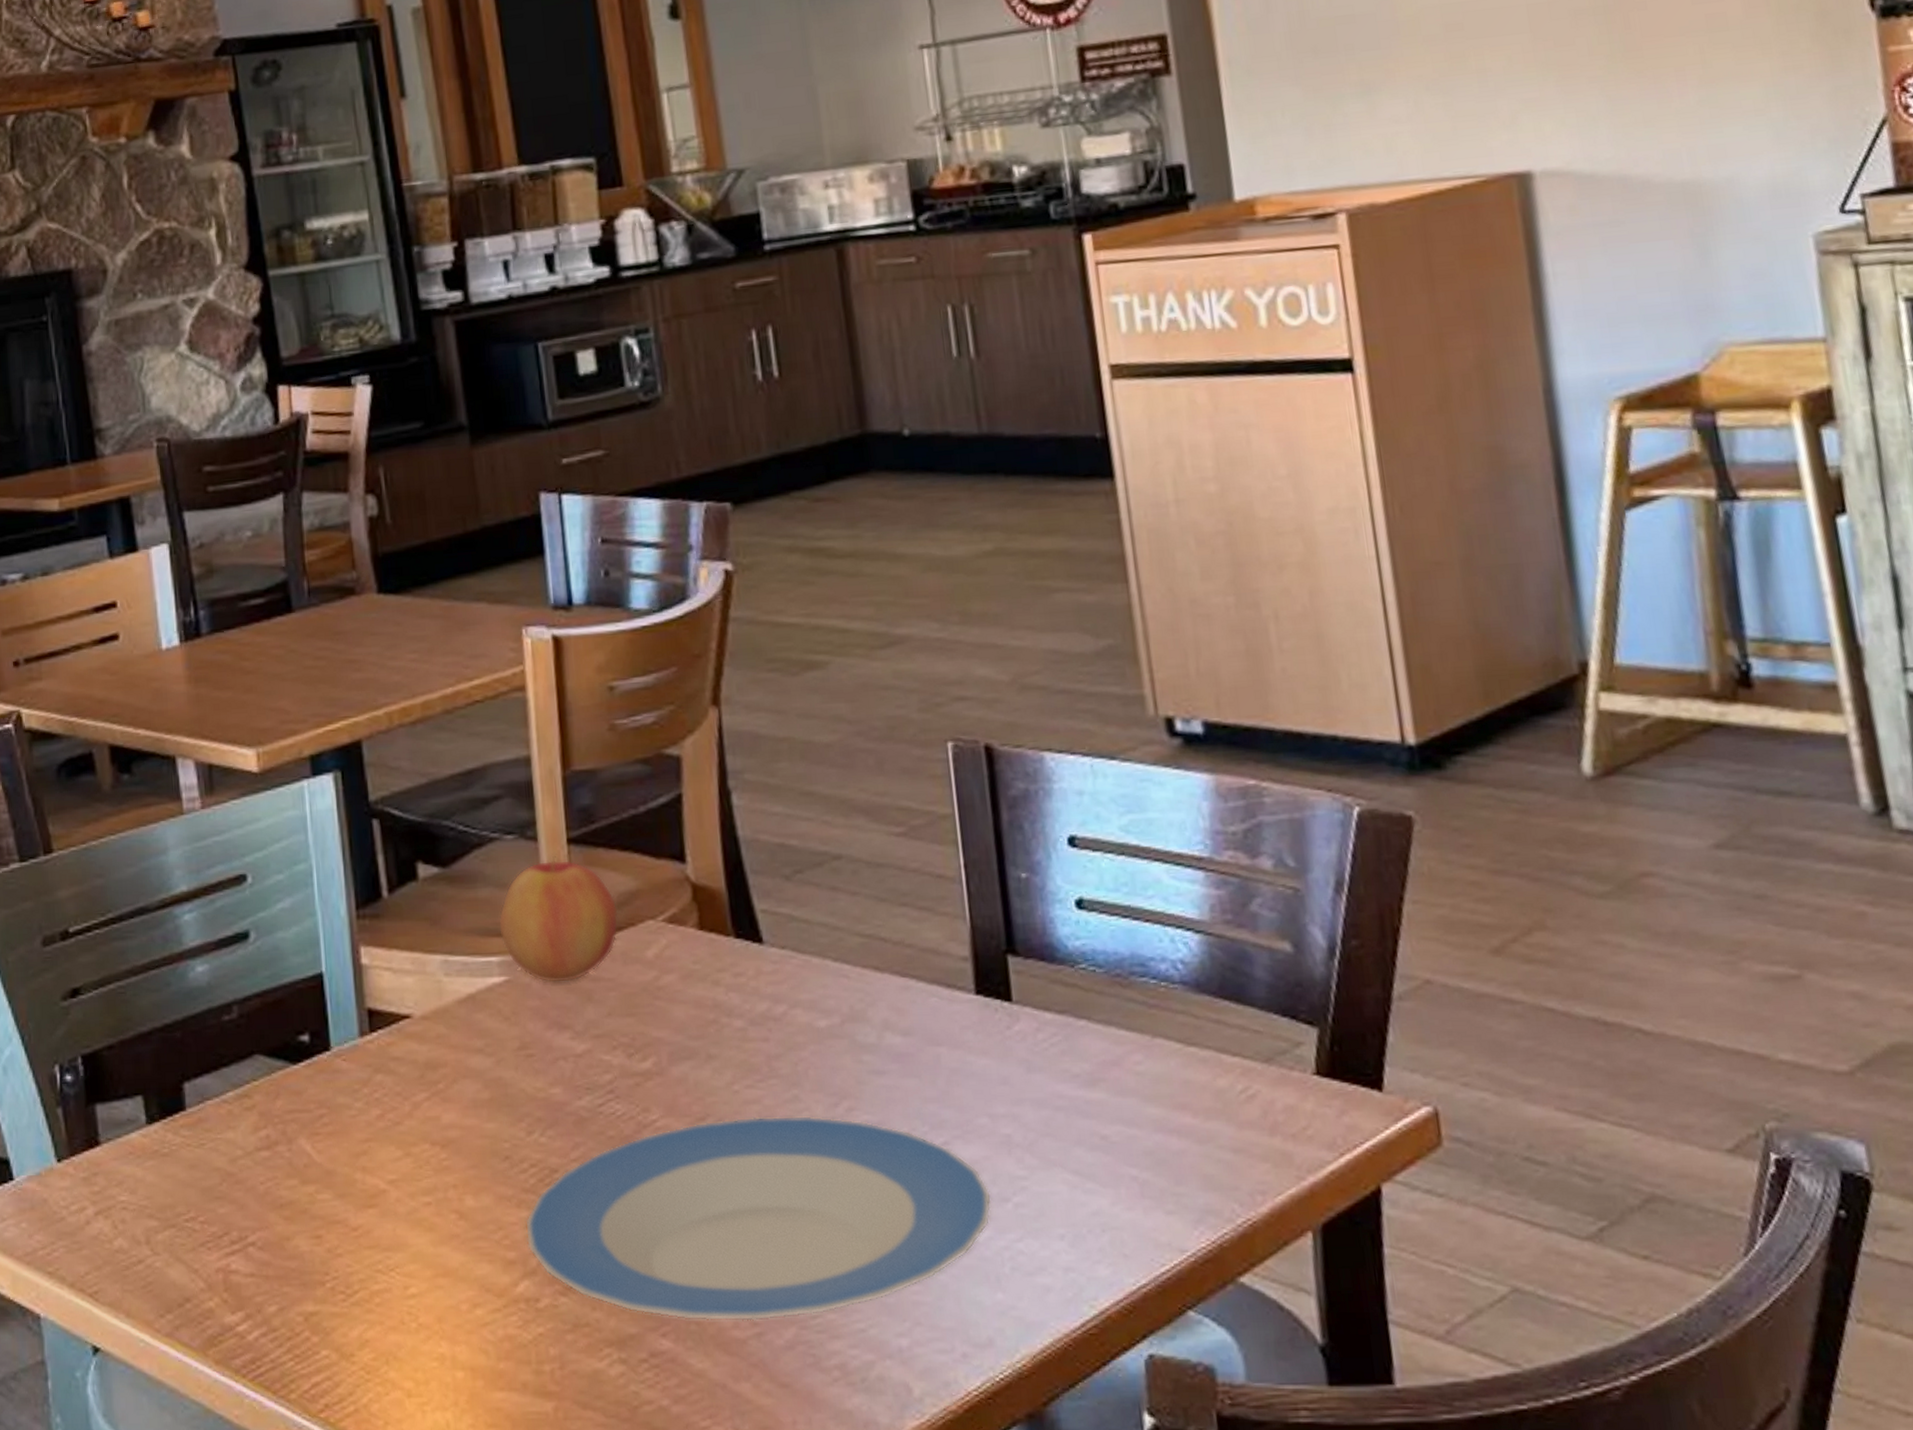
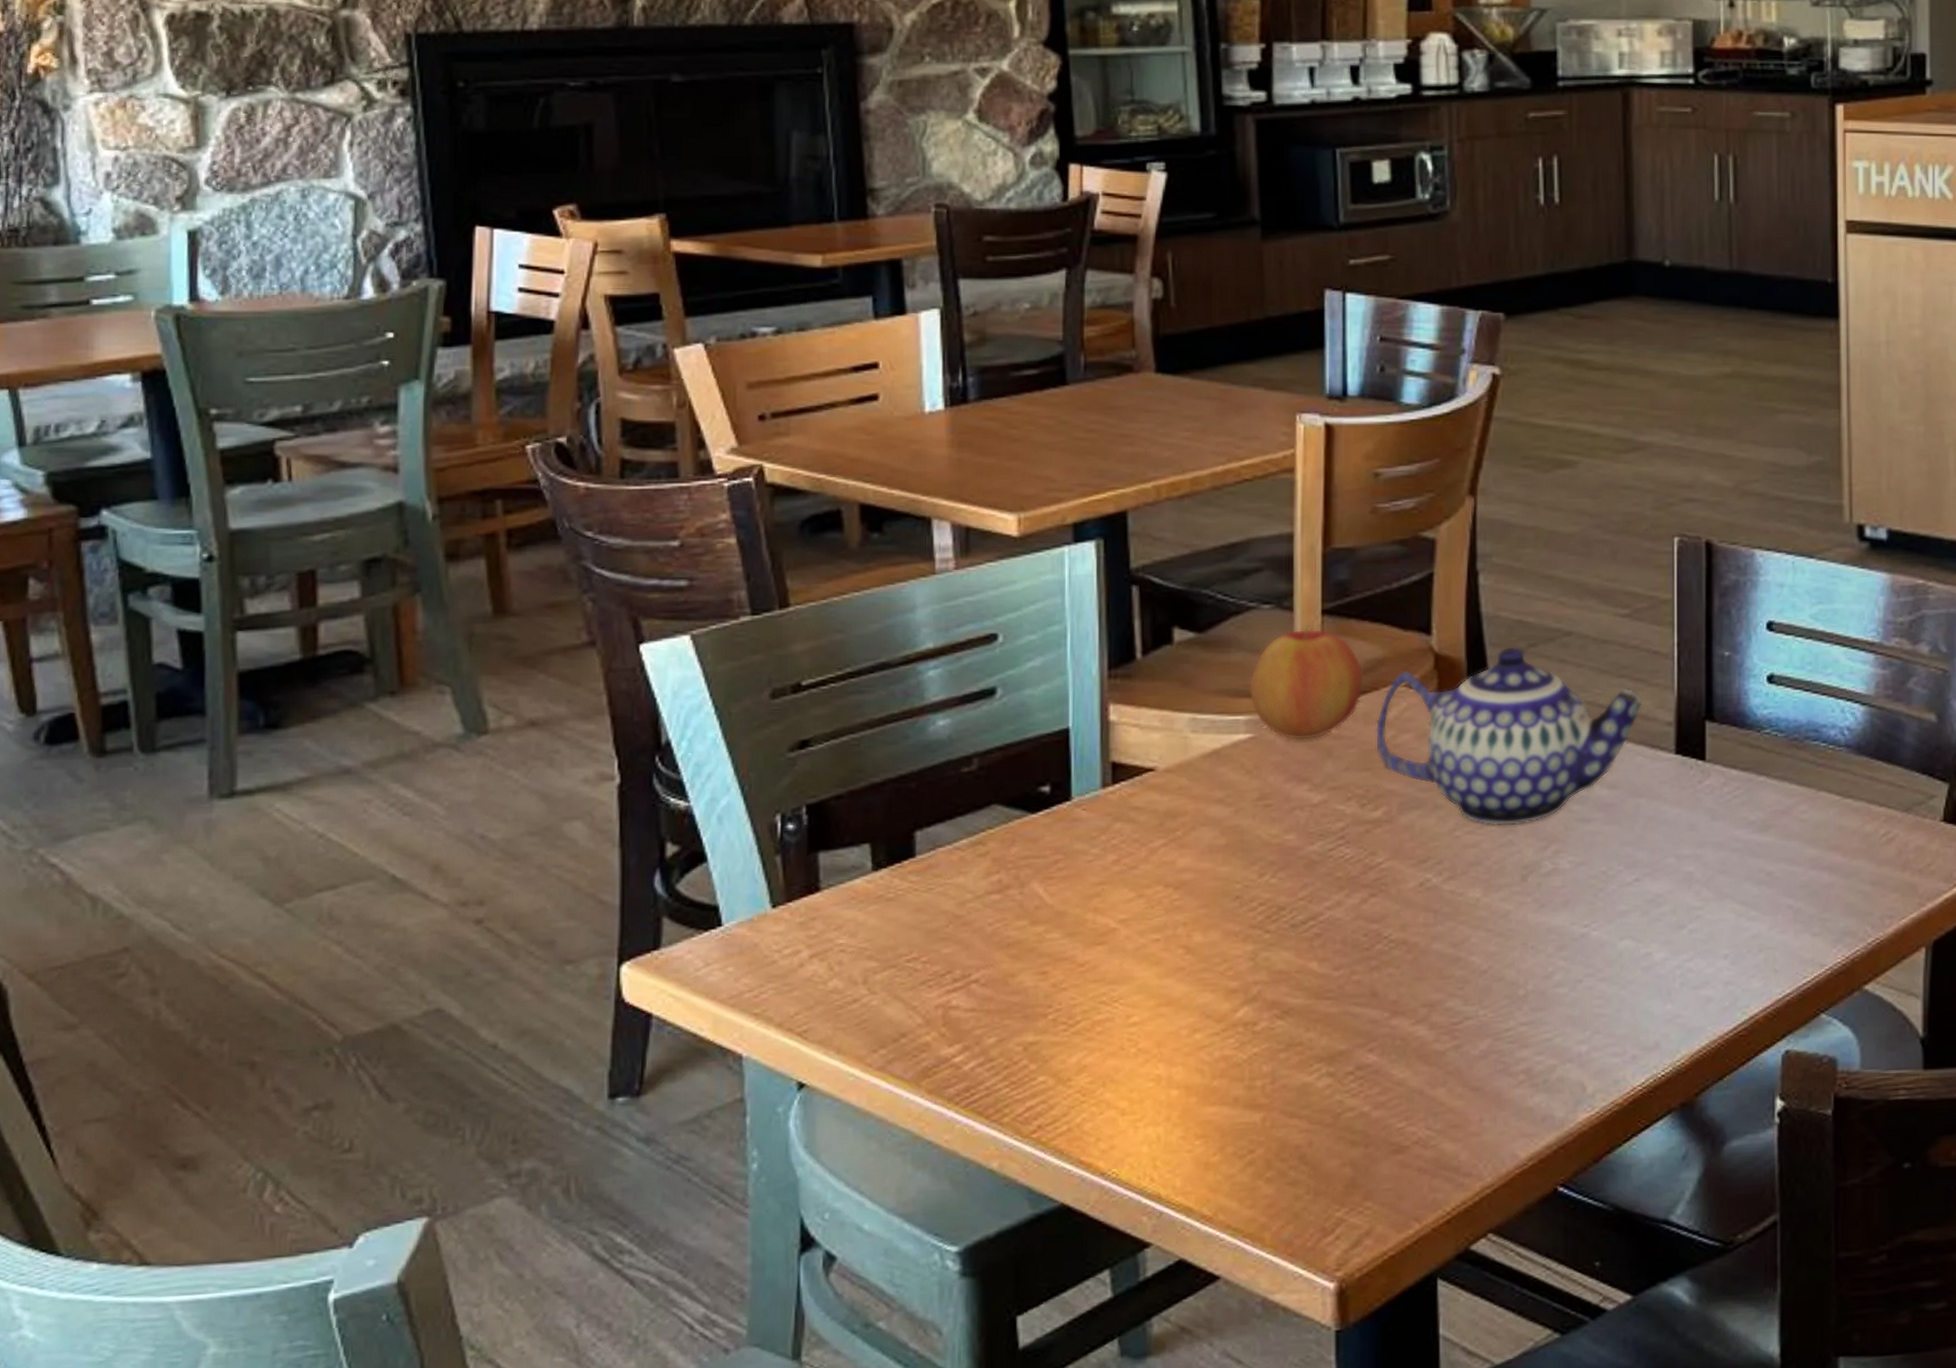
plate: present [525,1115,992,1321] -> none [1250,857,1671,1037]
teapot: none [635,873,932,1078] -> present [1375,646,1643,825]

